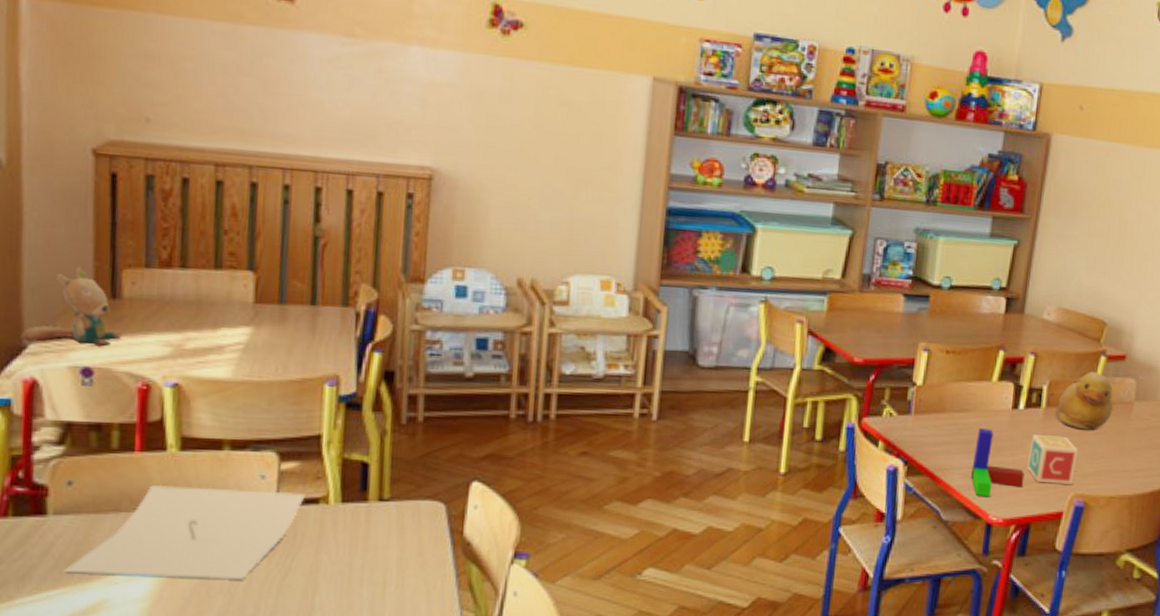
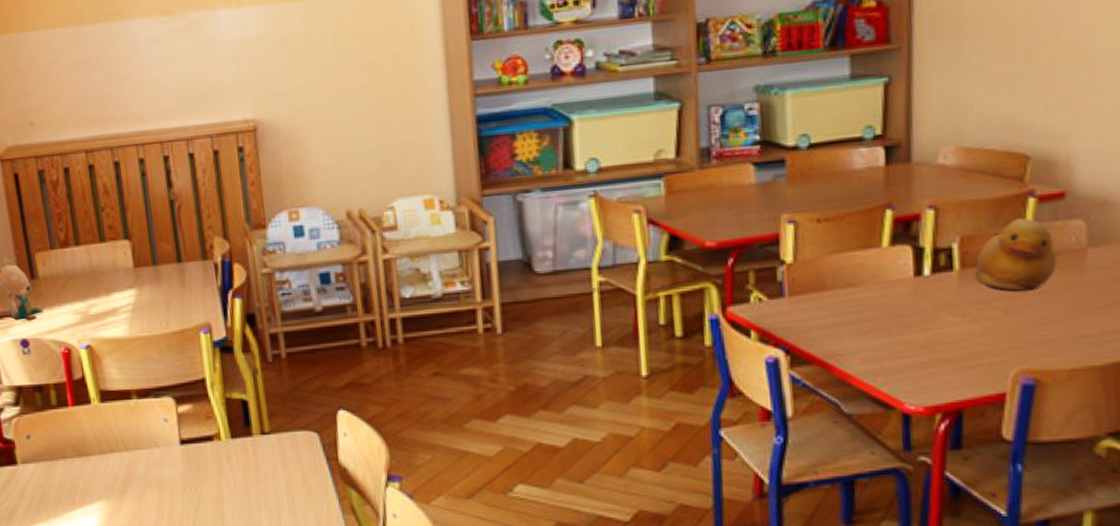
paper sheet: present [63,484,306,580] -> none [35,431,202,513]
toy blocks: present [971,428,1025,497] -> none [872,303,945,383]
toy block: present [1026,434,1078,484] -> none [945,301,1015,360]

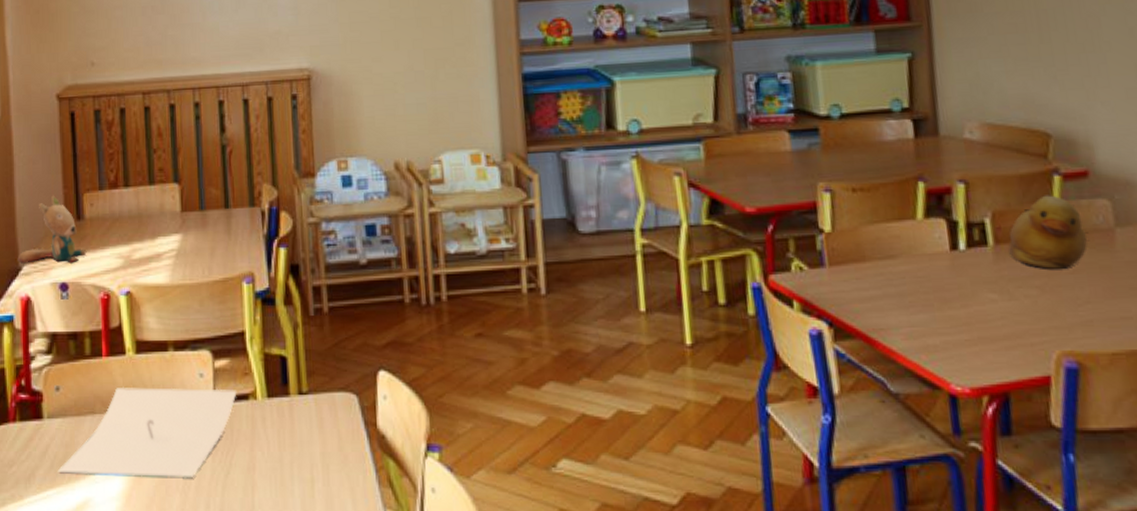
paper sheet: none [35,431,202,513] -> present [57,386,237,479]

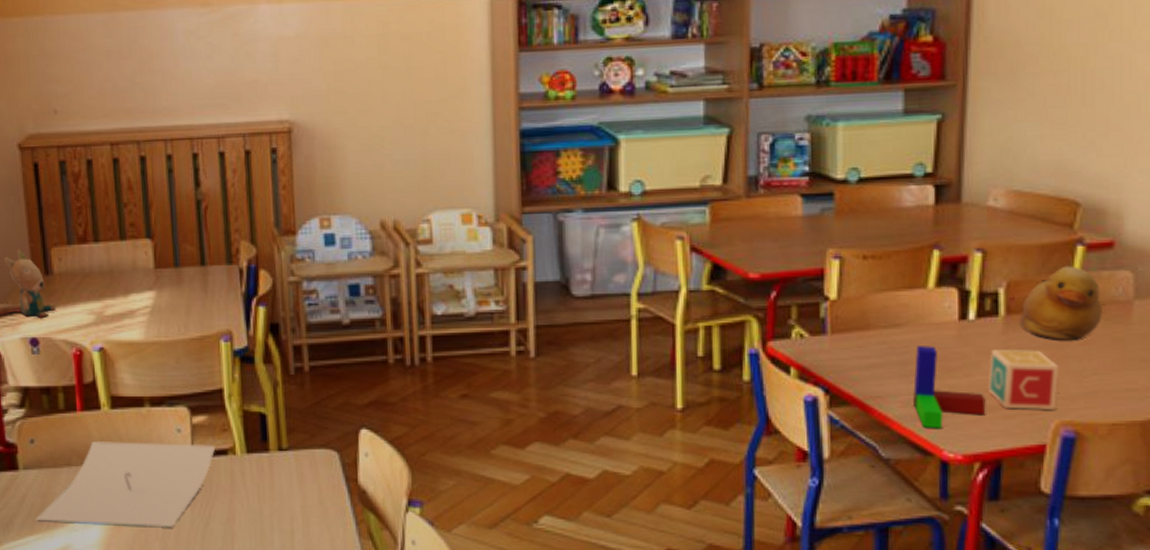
toy blocks: none [912,277,988,362] -> present [913,346,986,429]
toy block: none [984,278,1055,340] -> present [987,348,1058,410]

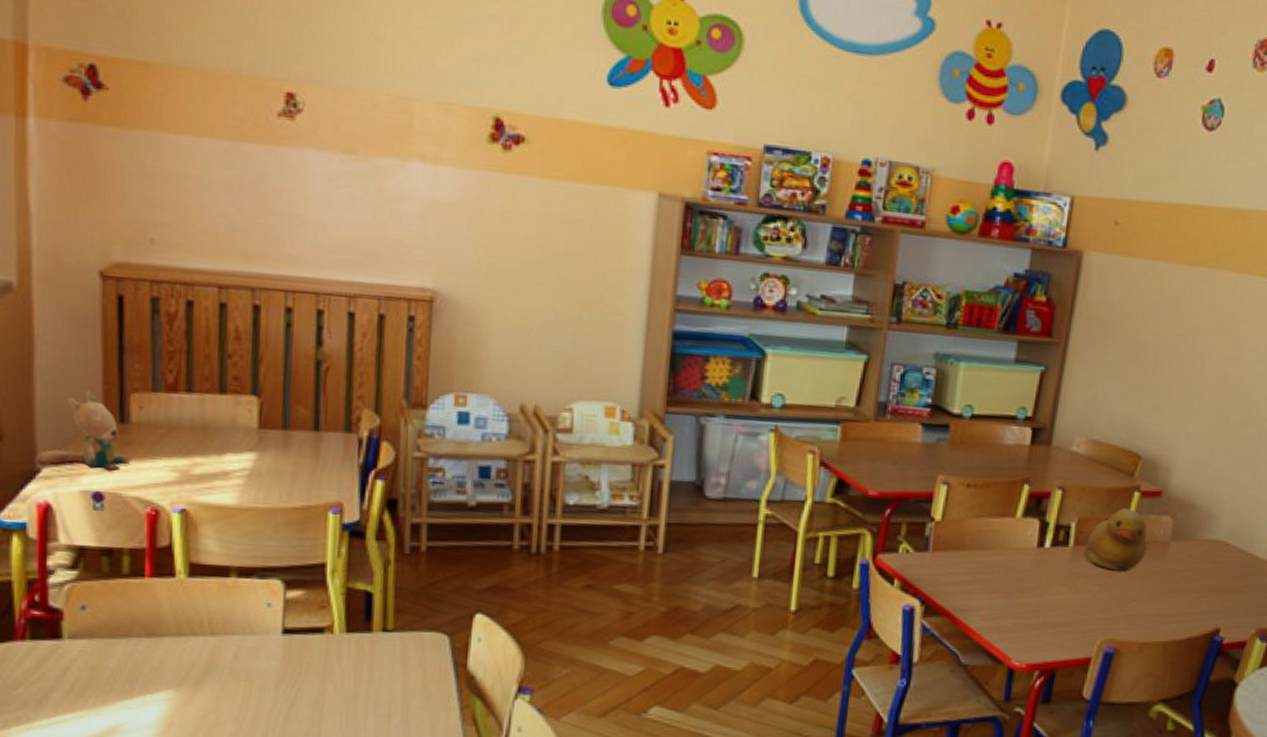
paper sheet: present [35,440,216,528] -> none [78,610,311,708]
toy blocks: present [913,346,986,429] -> none [992,567,1050,641]
toy block: present [987,348,1058,410] -> none [1052,574,1108,629]

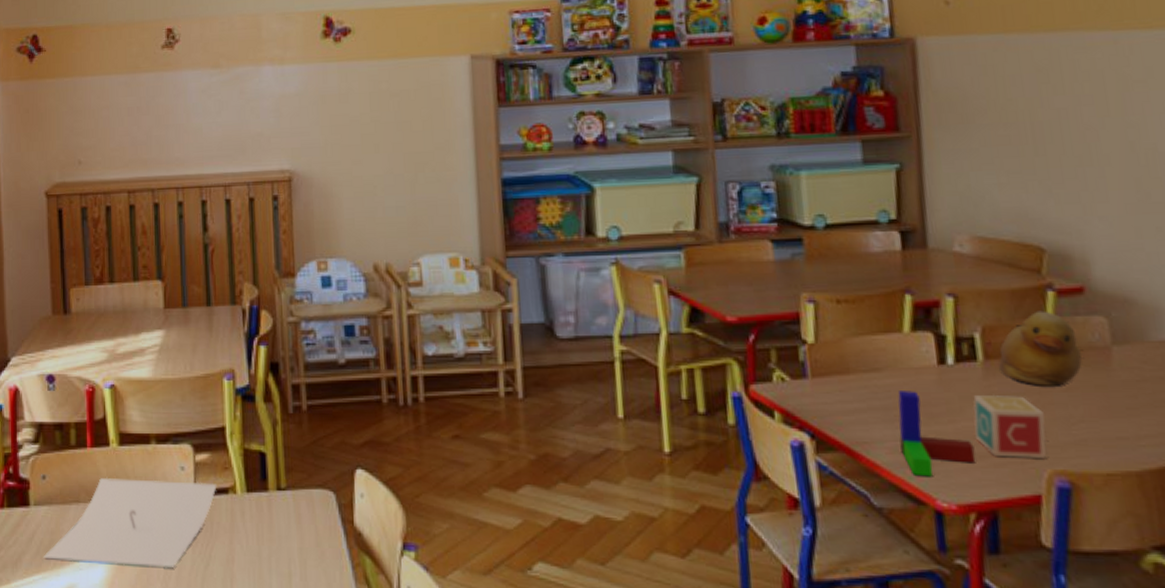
toy animal: present [34,390,130,472] -> none [6,289,72,356]
paper sheet: none [78,610,311,708] -> present [43,477,217,569]
toy blocks: none [992,567,1050,641] -> present [898,391,976,477]
toy block: none [1052,574,1108,629] -> present [973,394,1047,458]

